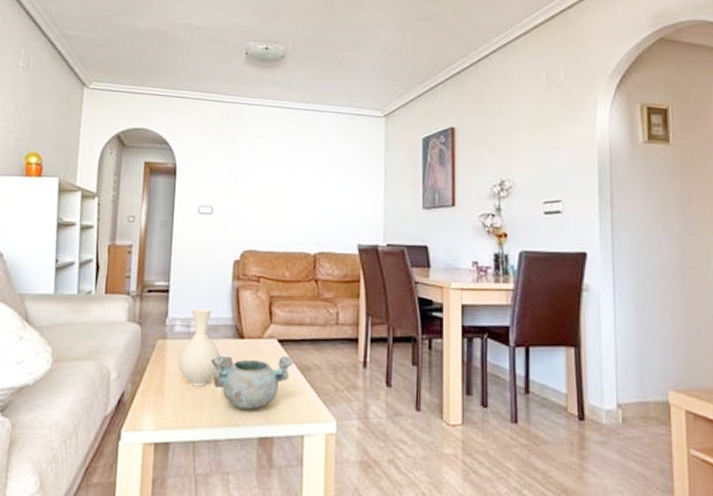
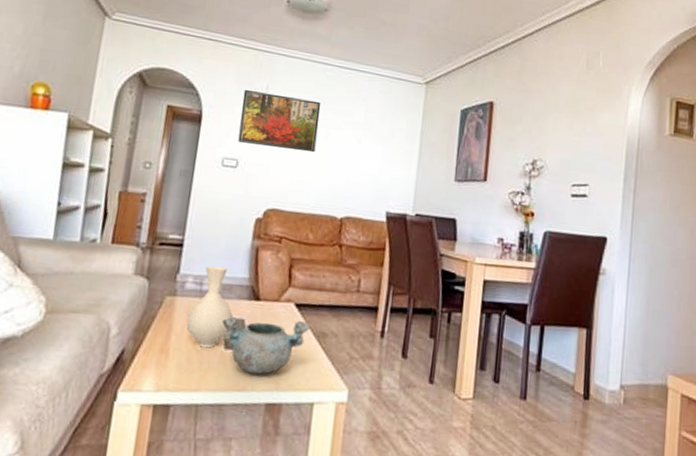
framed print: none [211,141,286,194] -> present [238,90,322,153]

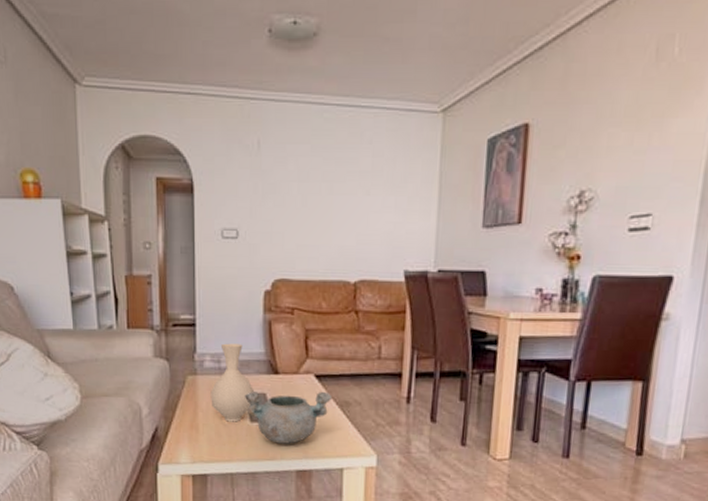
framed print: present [238,90,322,153] -> none [233,149,321,212]

